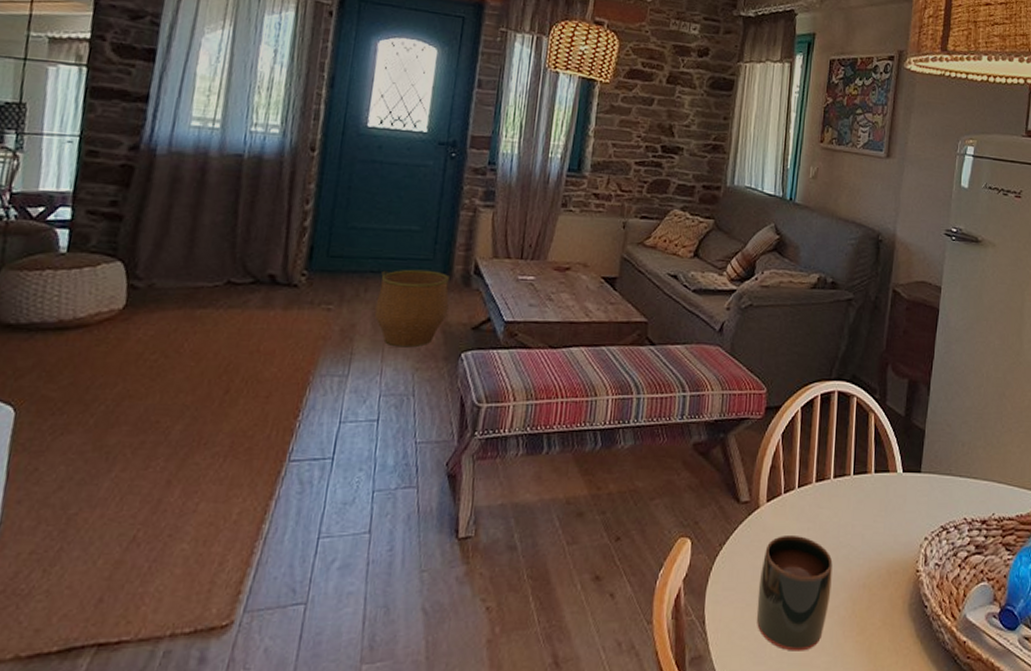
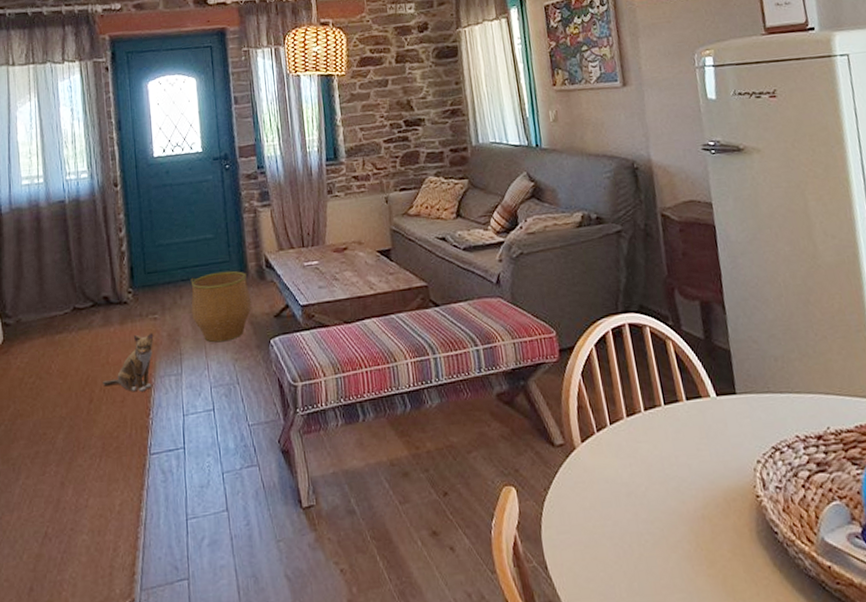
cat: none [245,323,323,389] -> present [102,333,154,392]
mug: present [756,536,833,651] -> none [591,472,671,591]

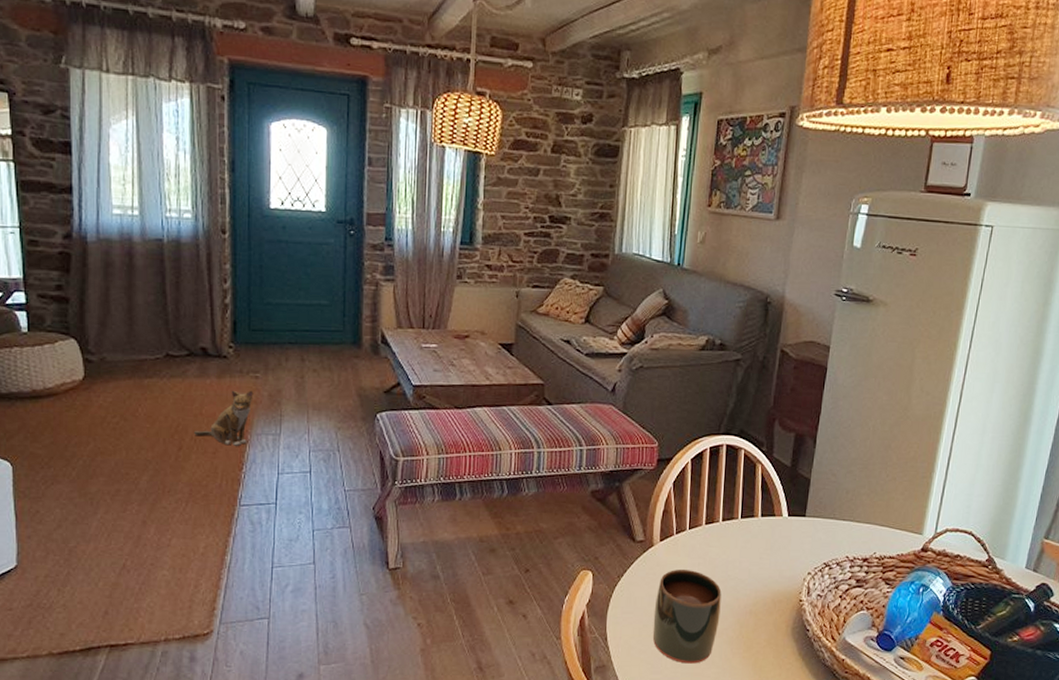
basket: present [190,270,252,343] -> none [296,340,361,410]
mug: none [591,472,671,591] -> present [652,570,722,664]

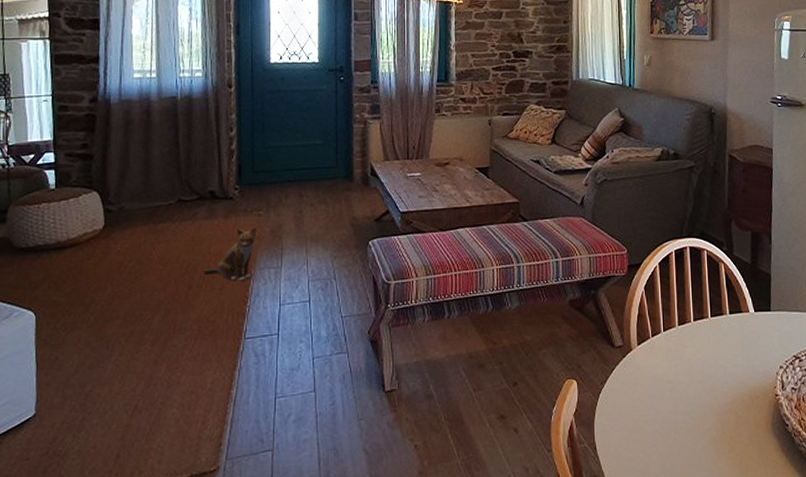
mug: present [652,570,722,664] -> none [638,372,702,469]

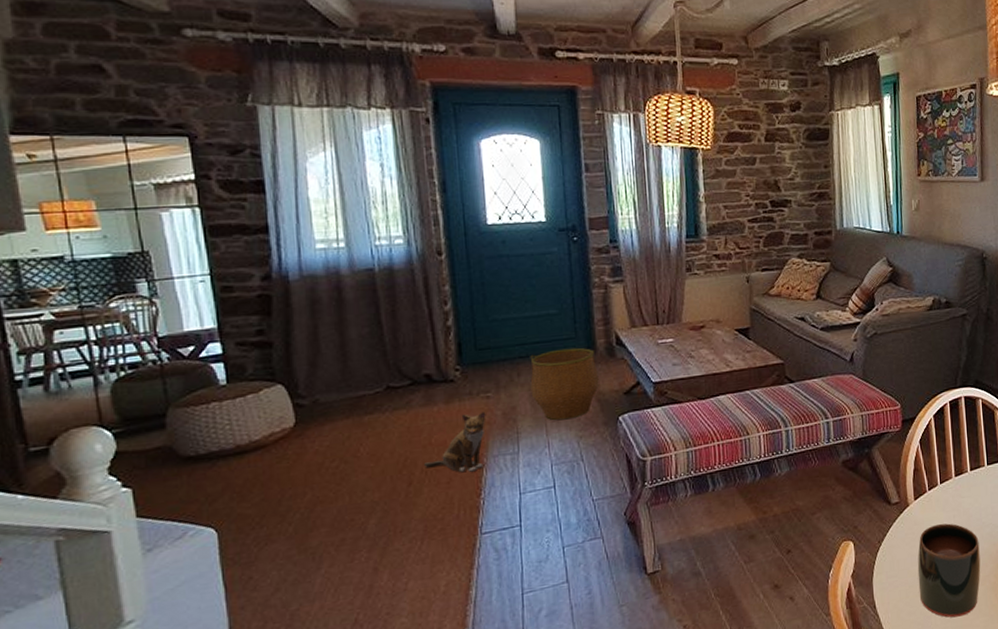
basket: none [295,175,354,241] -> present [530,347,599,421]
mug: none [638,372,702,469] -> present [917,523,981,618]

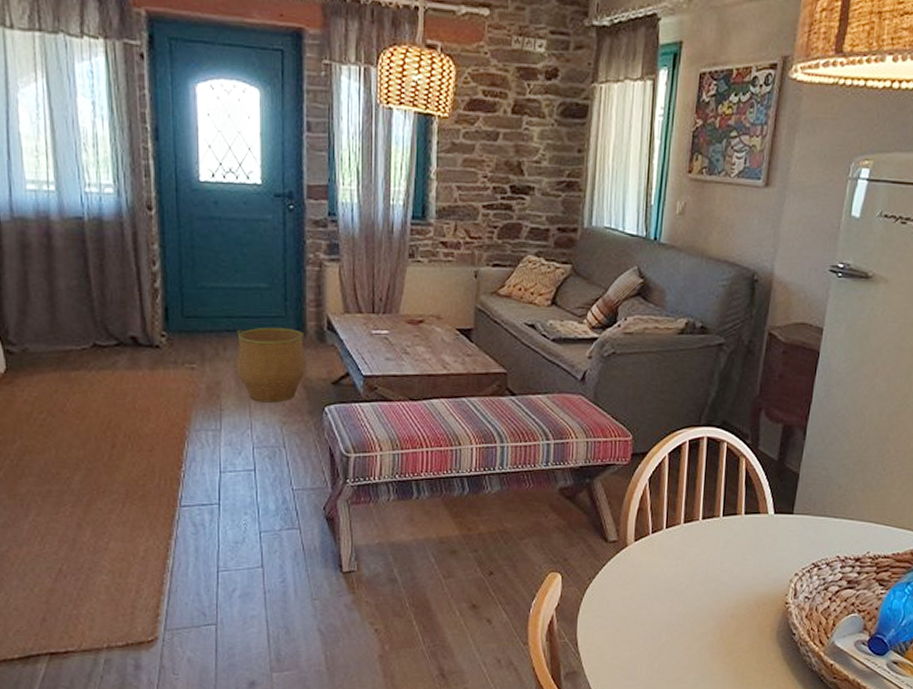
cat: present [423,412,486,473] -> none [126,382,190,443]
mug: present [917,523,981,618] -> none [626,571,701,670]

